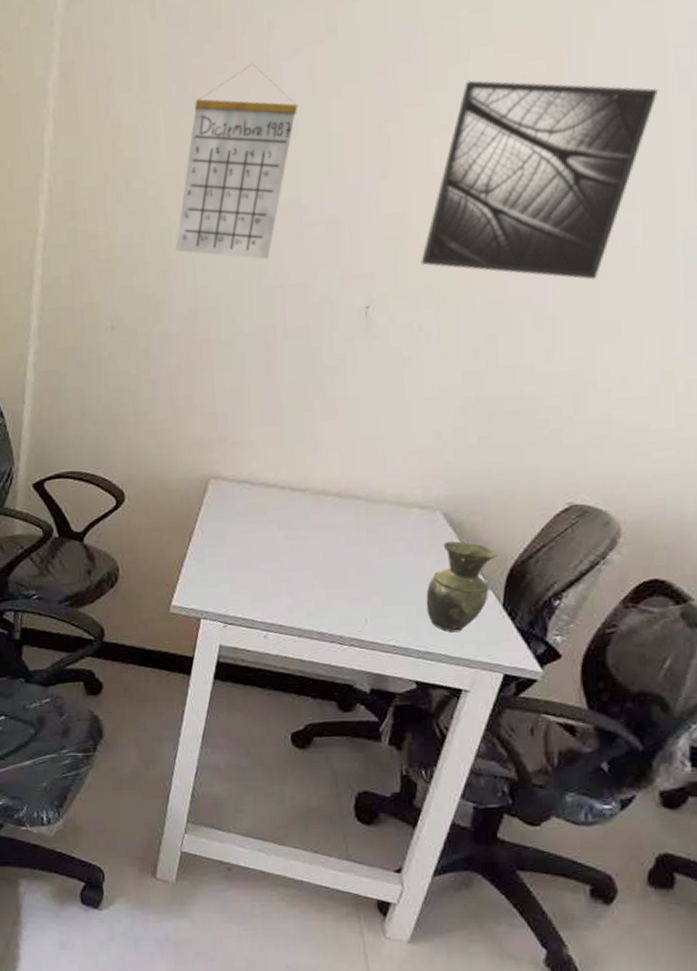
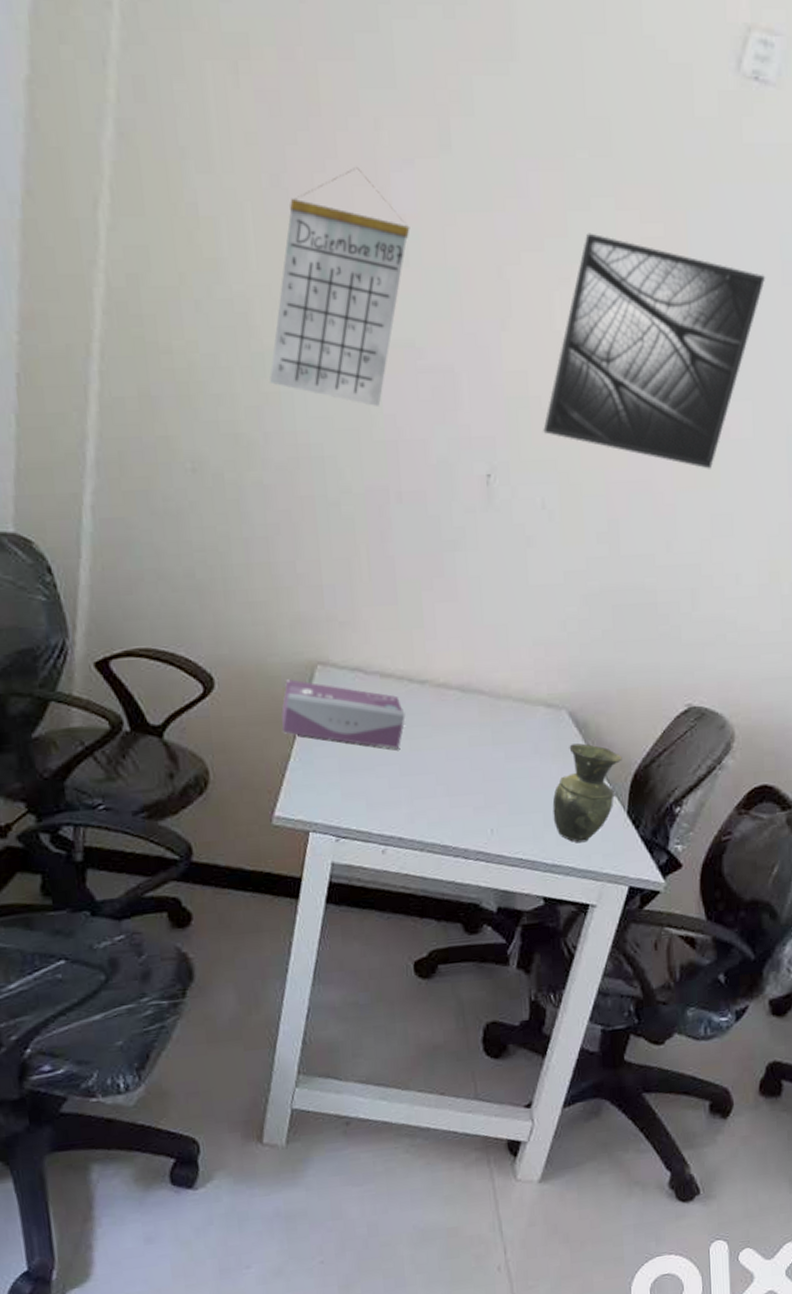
tissue box: none [179,492,287,550] -> present [281,679,406,750]

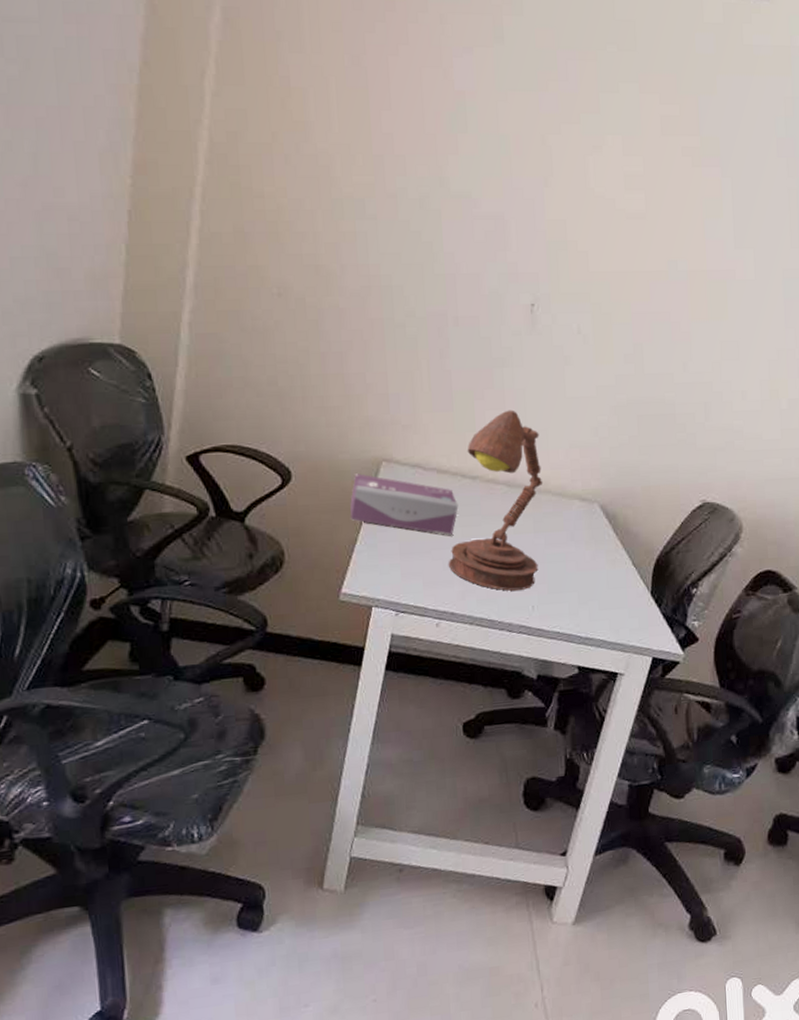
calendar: present [269,168,410,406] -> none [347,53,469,245]
desk lamp: none [394,601,503,812] -> present [448,410,543,591]
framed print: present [543,233,766,469] -> none [579,110,764,304]
vase: present [552,743,622,843] -> none [586,532,646,619]

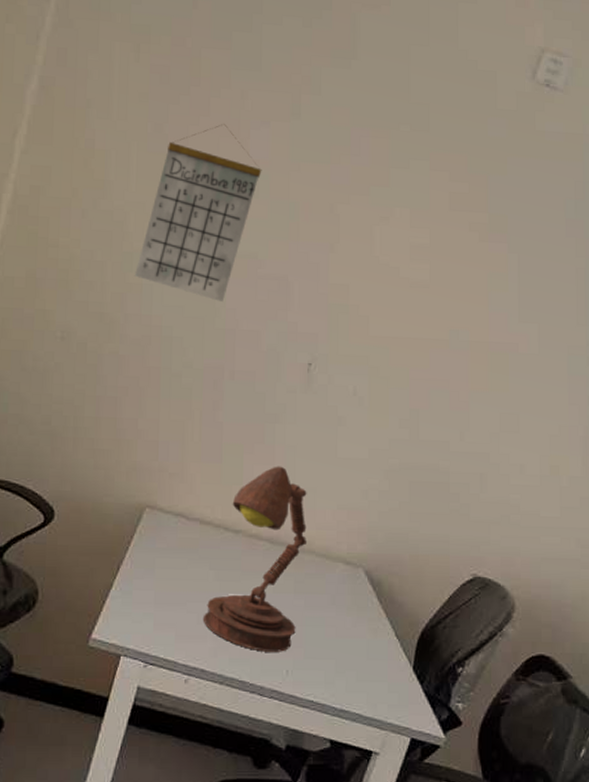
calendar: none [347,53,469,245] -> present [135,124,262,302]
tissue box: present [350,473,459,536] -> none [108,518,219,589]

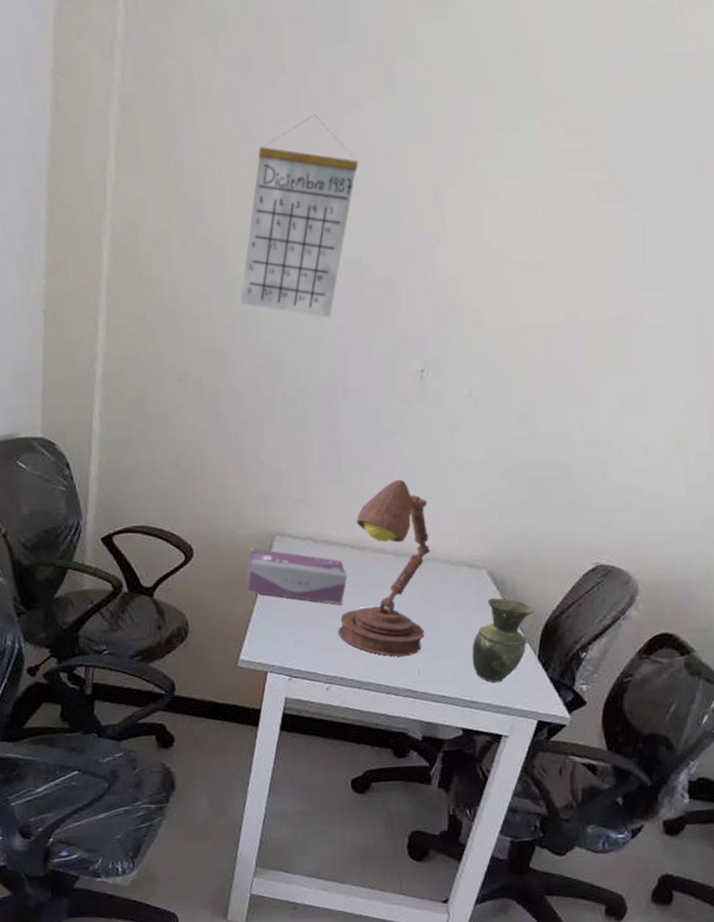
tissue box: none [108,518,219,589] -> present [246,548,348,605]
vase: none [344,600,411,692] -> present [472,598,535,683]

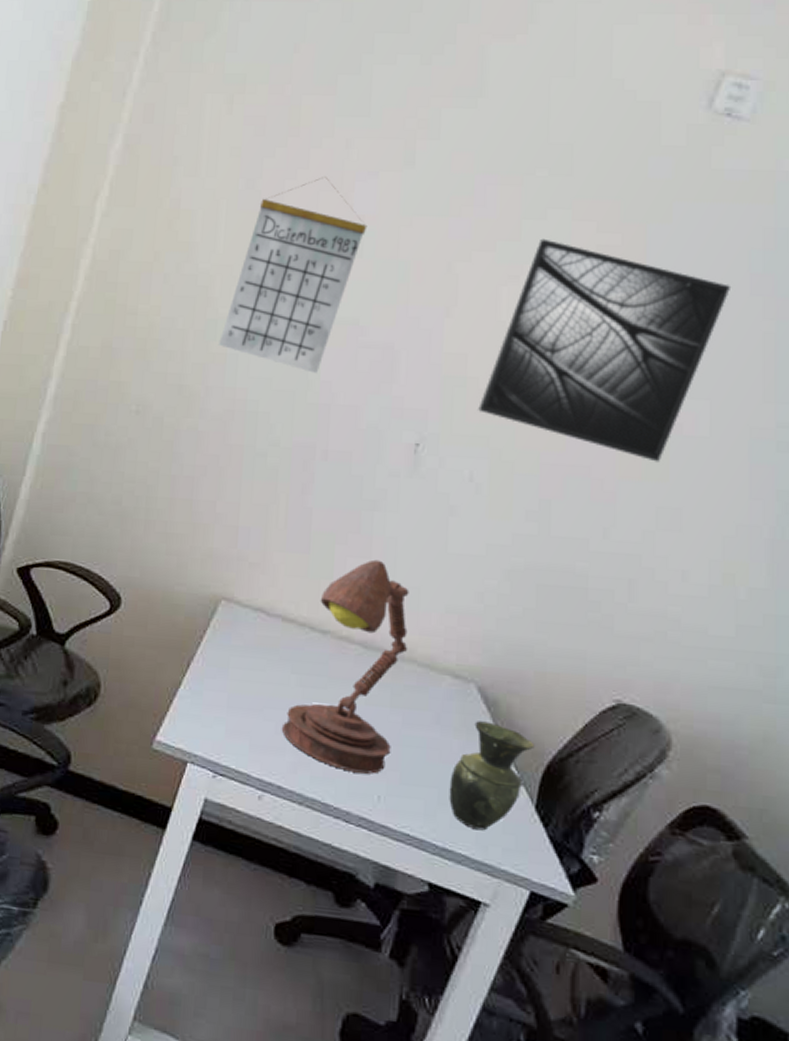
tissue box: present [246,548,348,605] -> none [177,609,302,696]
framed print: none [471,151,681,354] -> present [478,238,732,462]

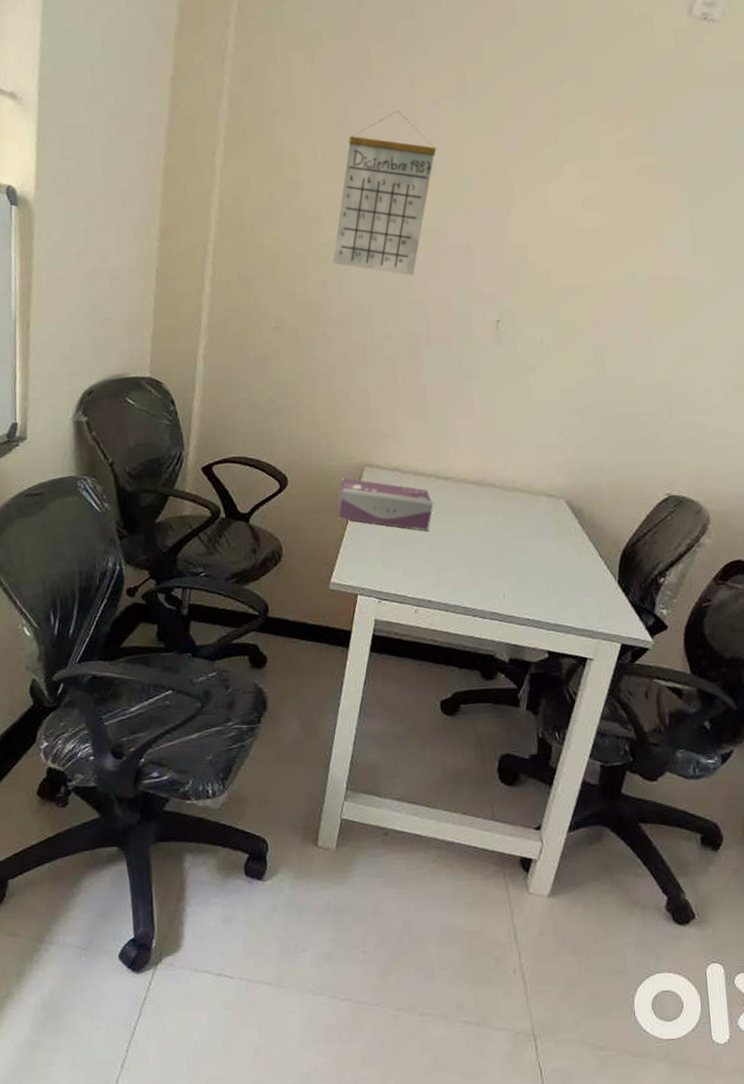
tissue box: none [177,609,302,696] -> present [337,478,434,531]
desk lamp: present [281,559,409,774] -> none [424,416,511,581]
vase: present [449,721,535,831] -> none [554,526,613,607]
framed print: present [478,238,732,462] -> none [541,140,720,308]

